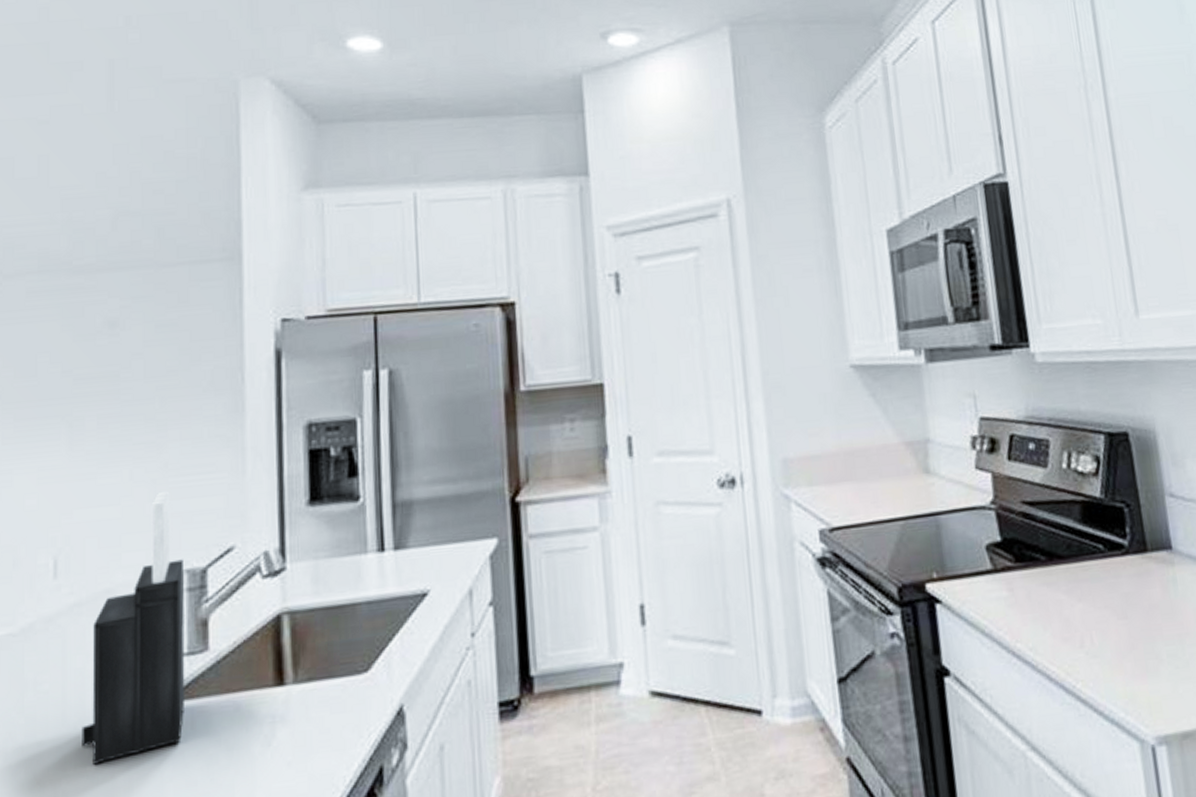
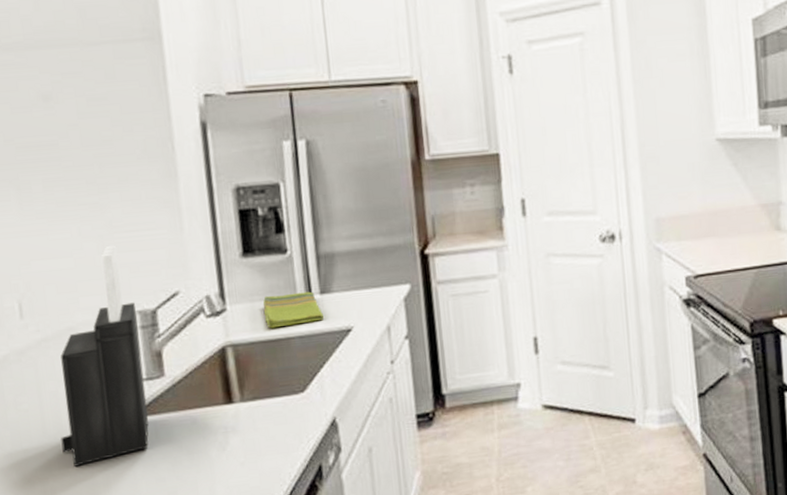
dish towel: none [327,547,397,592] -> present [263,291,325,329]

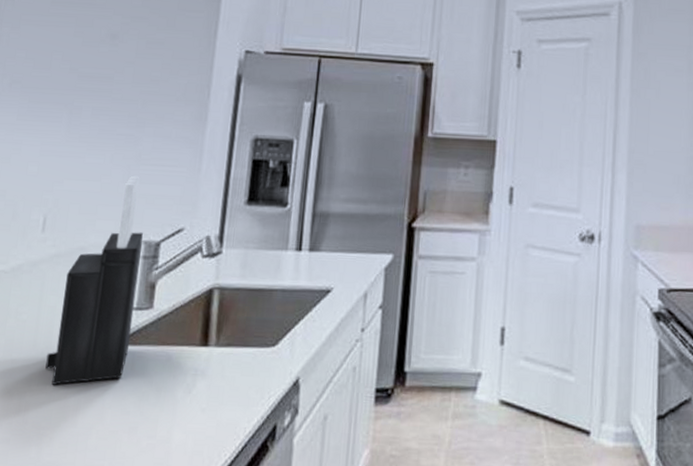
dish towel: present [263,291,325,329] -> none [254,245,309,278]

